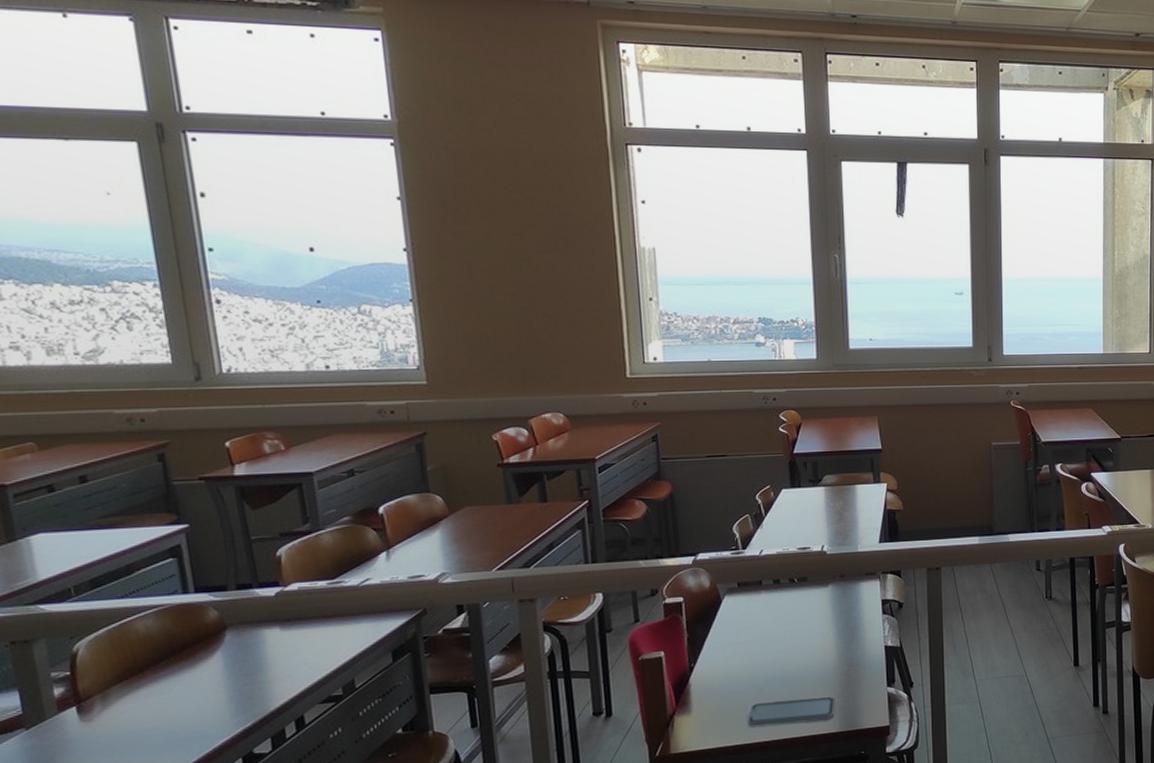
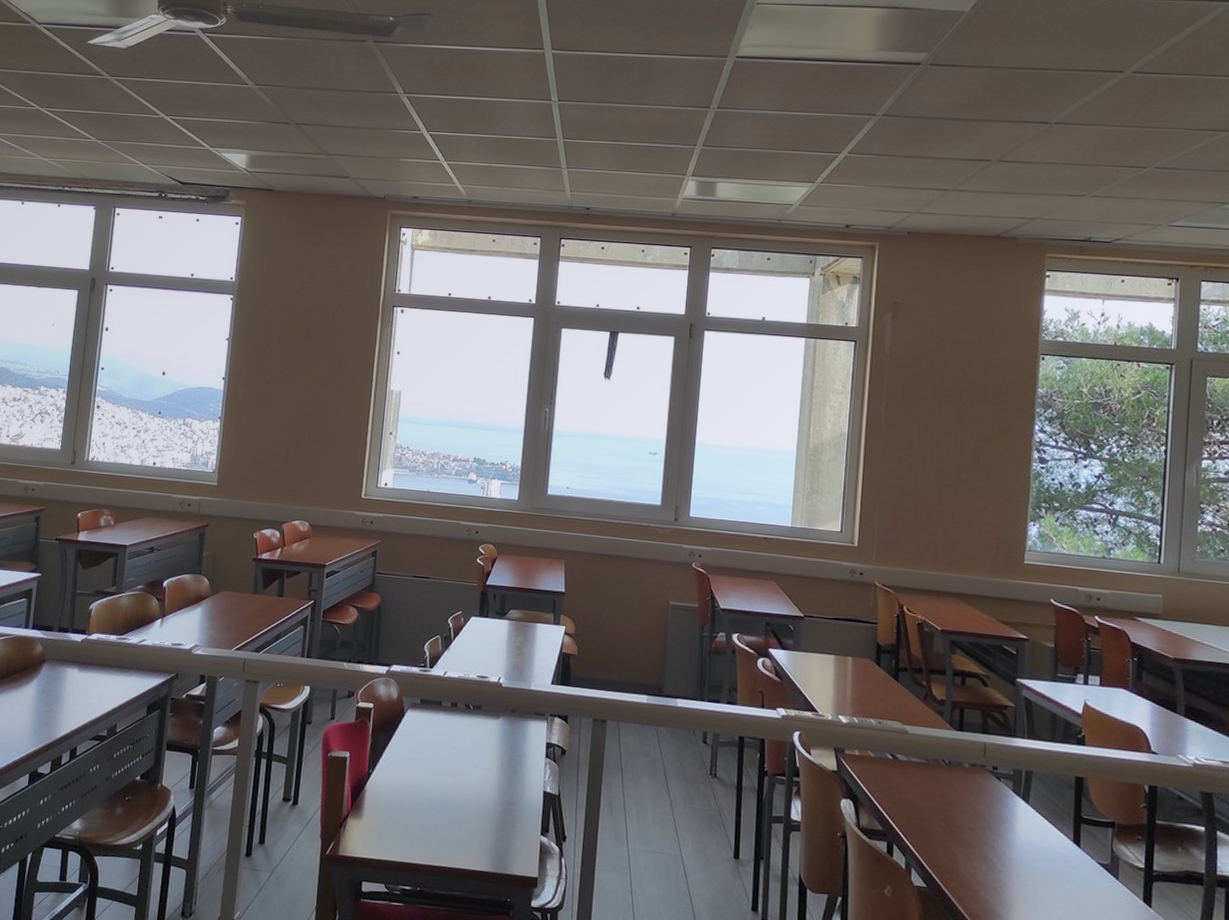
smartphone: present [747,696,835,727] -> none [408,822,490,857]

